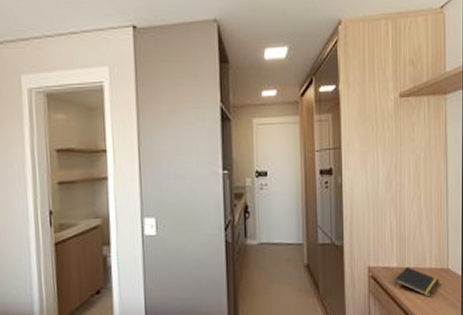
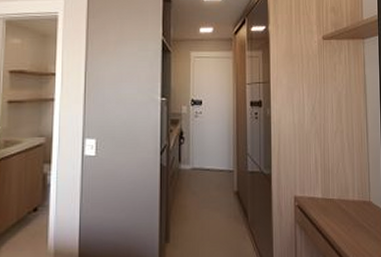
notepad: present [395,266,440,297] -> none [320,197,363,229]

